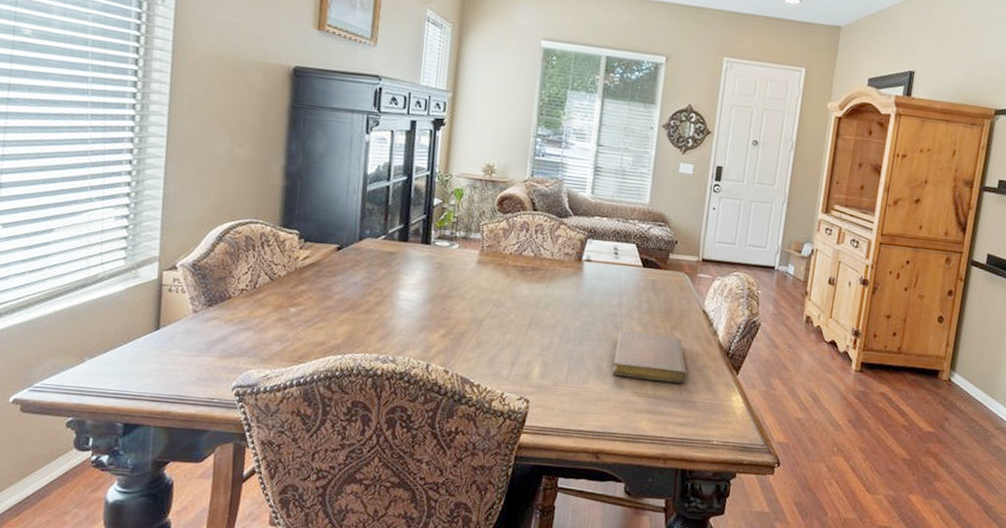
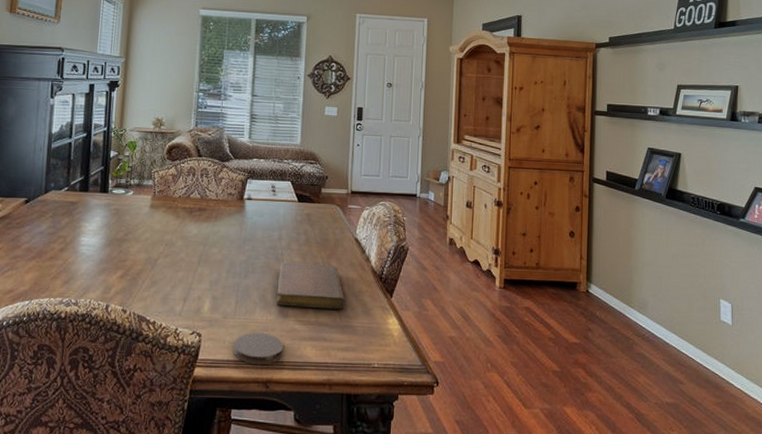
coaster: none [562,401,618,436] -> present [233,332,284,365]

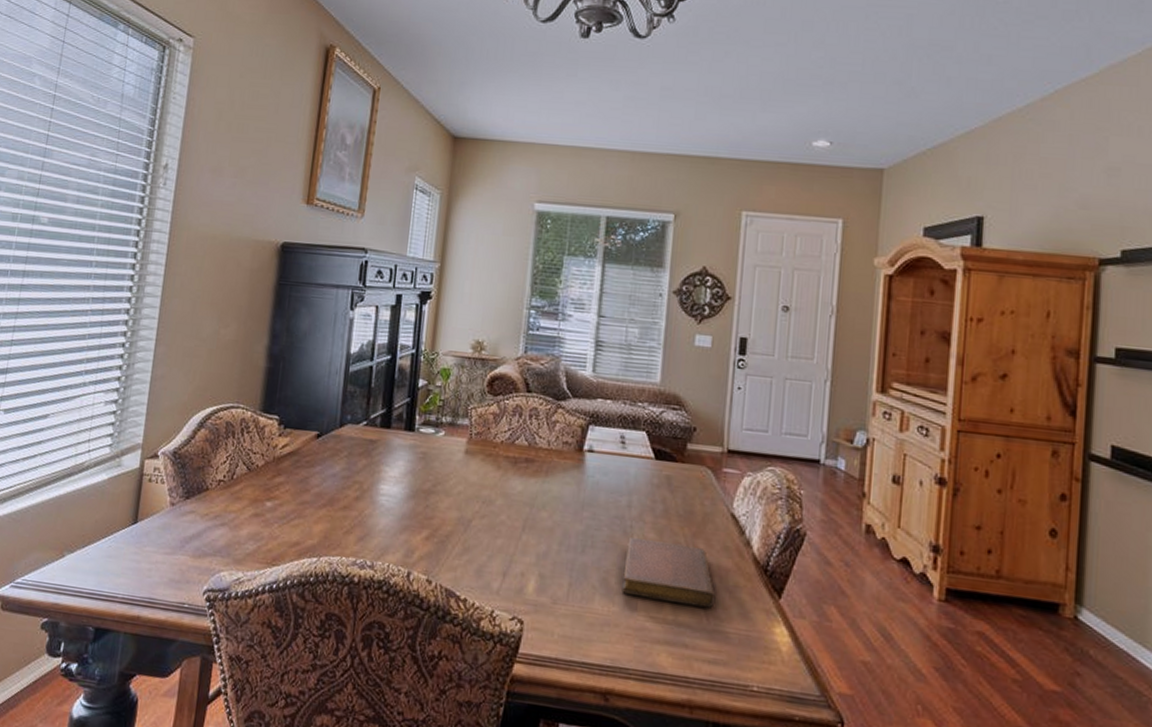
coaster: present [233,332,284,365] -> none [563,626,631,670]

